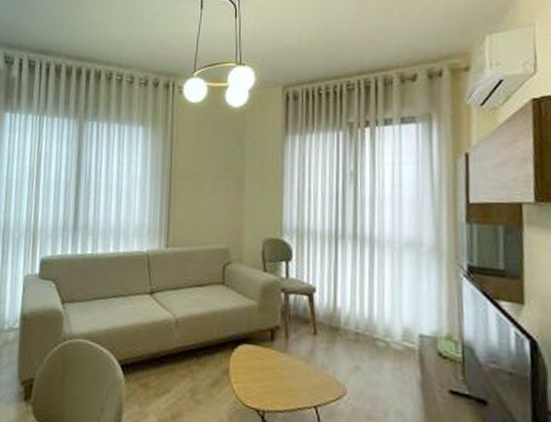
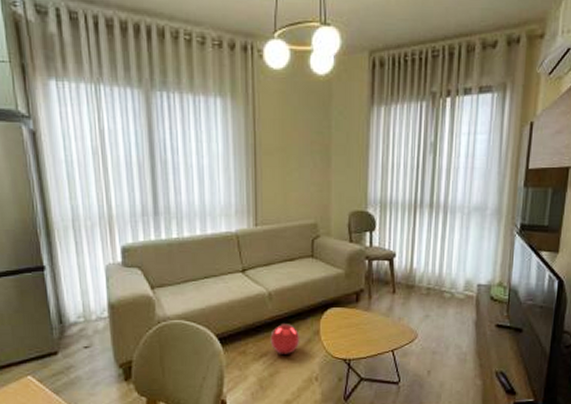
ball: none [174,357,207,394] -> present [270,324,300,354]

